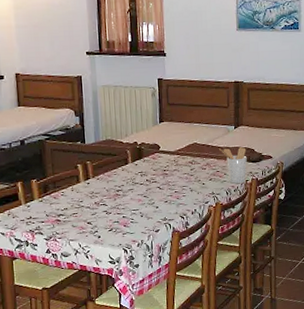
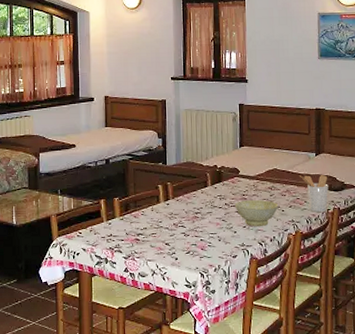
bowl: none [155,174,199,201] -> present [234,200,279,226]

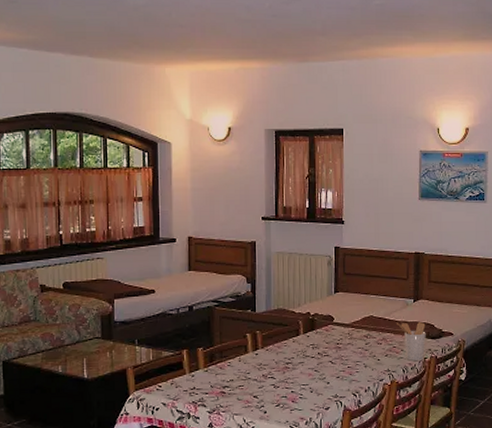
bowl: present [234,200,279,226] -> none [328,349,374,377]

